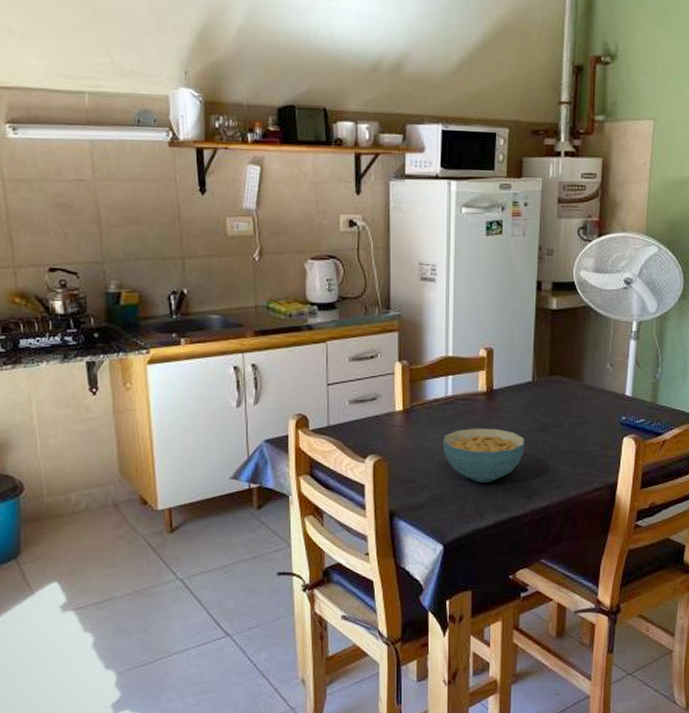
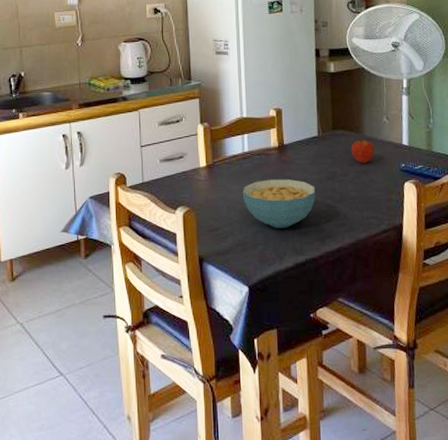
fruit: none [568,388,594,414] -> present [351,140,375,163]

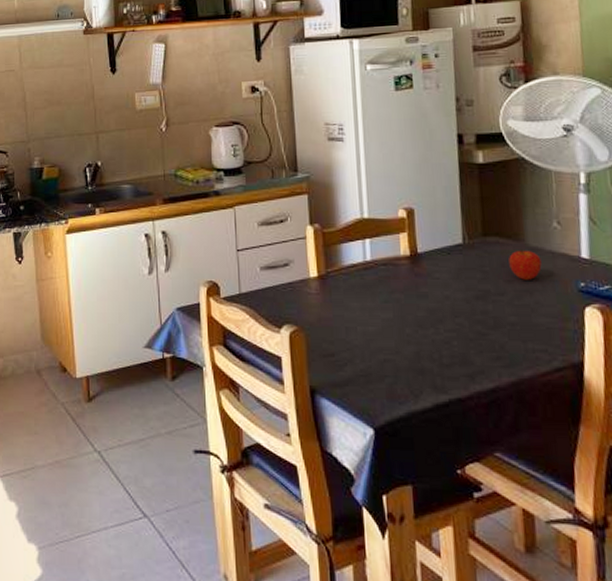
cereal bowl: present [242,179,316,228] -> none [364,296,461,358]

